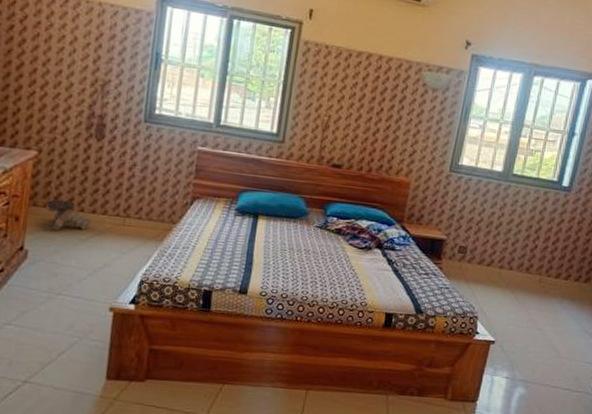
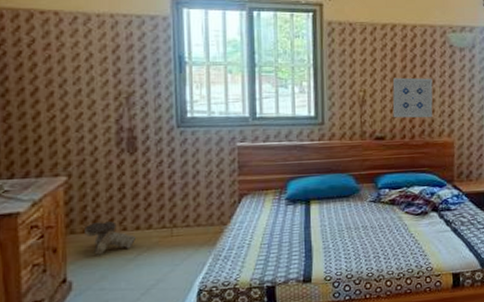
wall art: none [353,108,400,155] -> present [392,77,433,118]

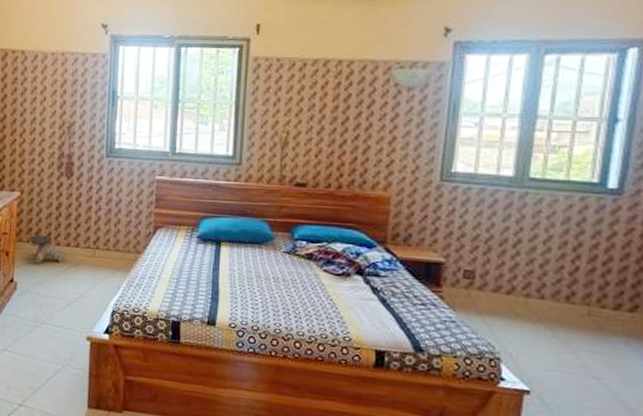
wall art: present [392,77,433,118] -> none [318,119,369,167]

